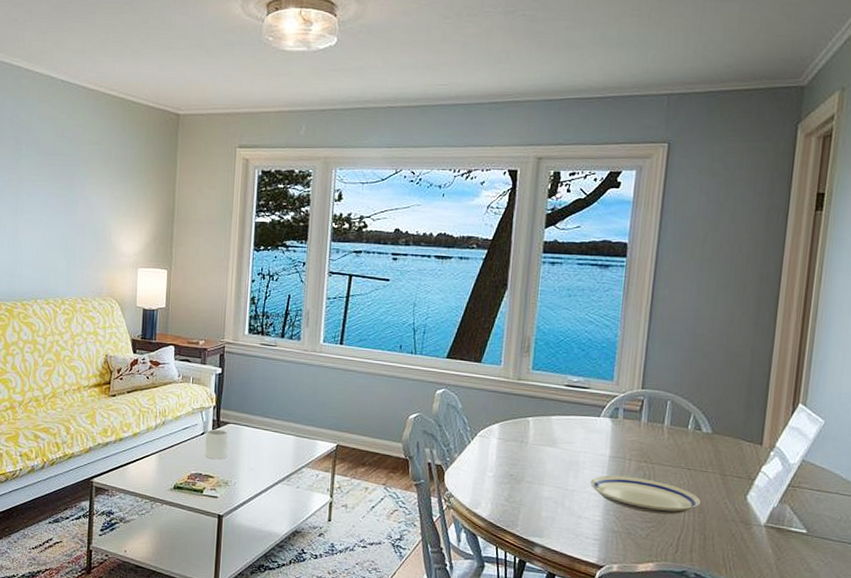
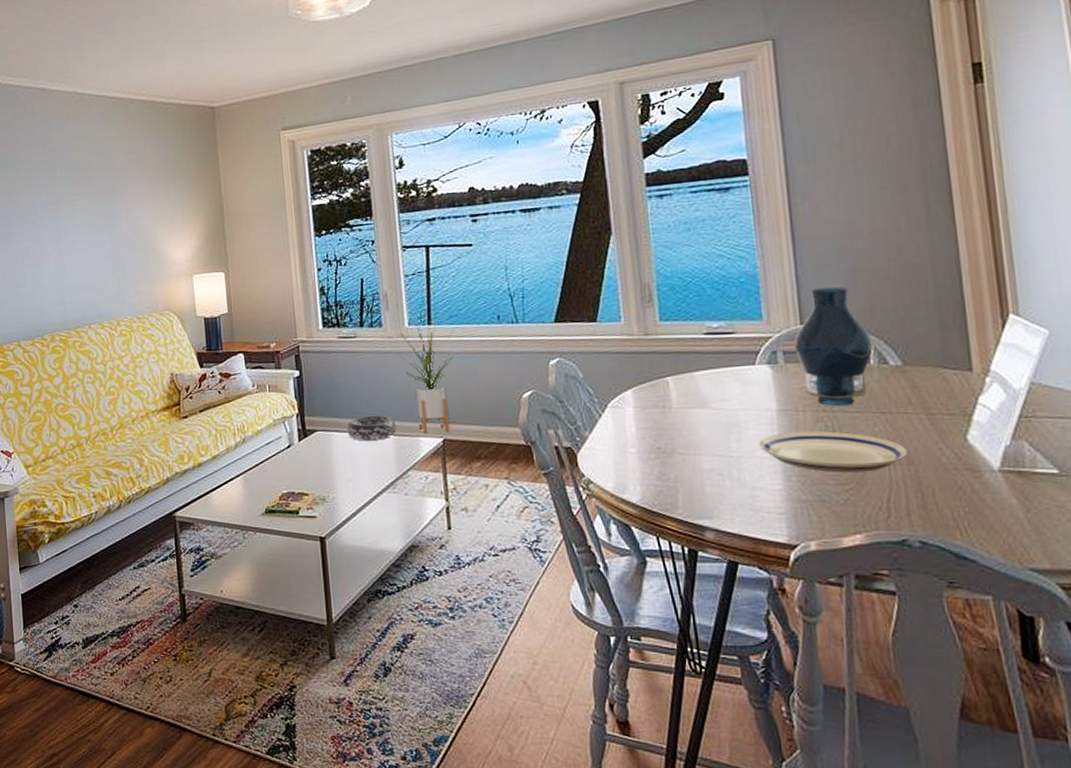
mug: present [204,429,229,460] -> none [292,439,320,475]
decorative bowl: none [255,416,300,439] -> present [346,415,397,441]
house plant: none [310,340,361,440] -> present [397,321,454,434]
vase: none [633,361,694,460] -> present [793,286,873,407]

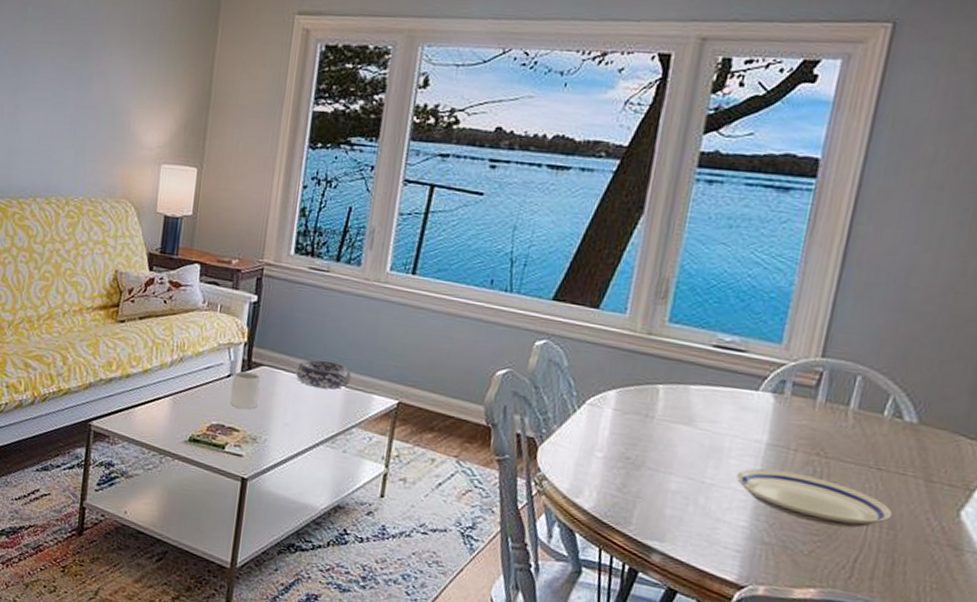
mug: none [292,439,320,475] -> present [230,371,261,410]
house plant: present [397,321,454,434] -> none [370,268,439,396]
vase: present [793,286,873,407] -> none [804,320,895,455]

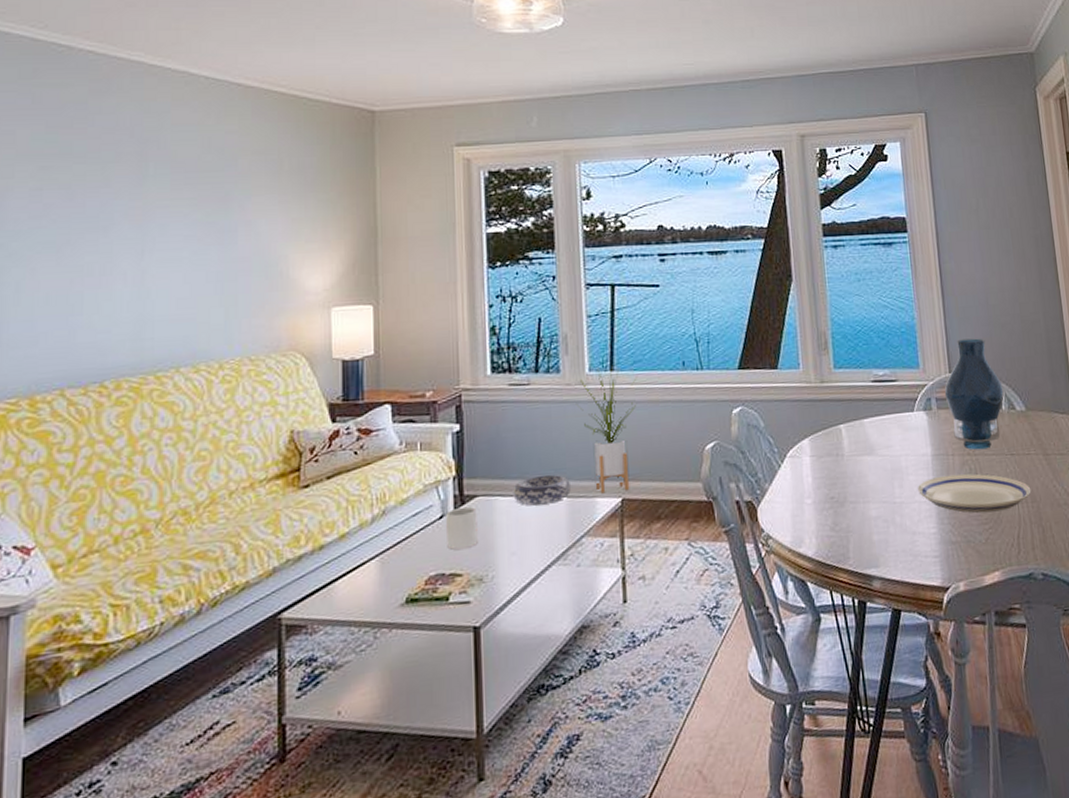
house plant: none [370,268,439,396] -> present [576,366,637,494]
vase: none [804,320,895,455] -> present [944,338,1004,450]

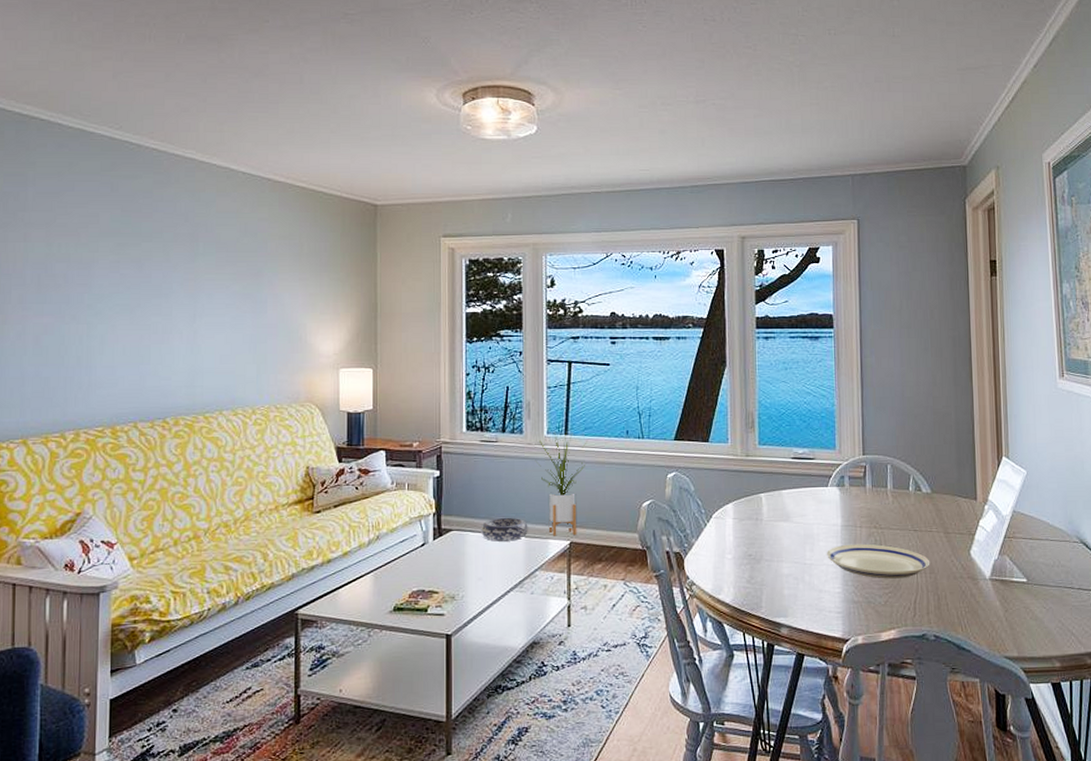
mug: present [445,507,479,551] -> none [426,538,453,573]
vase: present [944,338,1004,450] -> none [857,426,912,524]

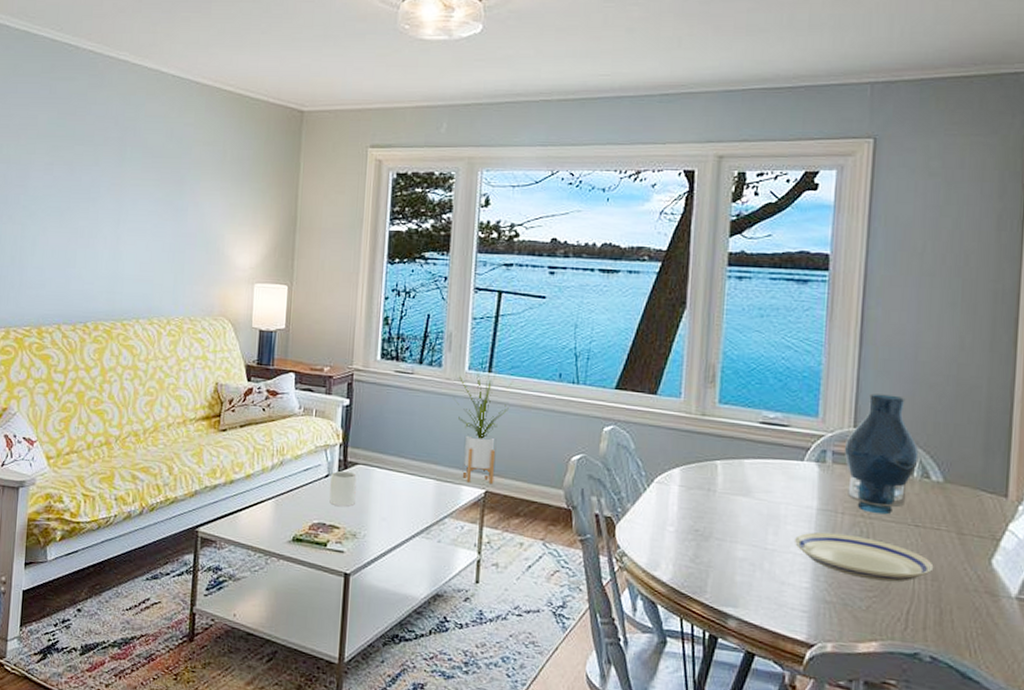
mug: none [426,538,453,573] -> present [329,470,358,508]
decorative bowl: present [481,517,529,542] -> none [388,456,441,483]
vase: none [857,426,912,524] -> present [844,393,919,515]

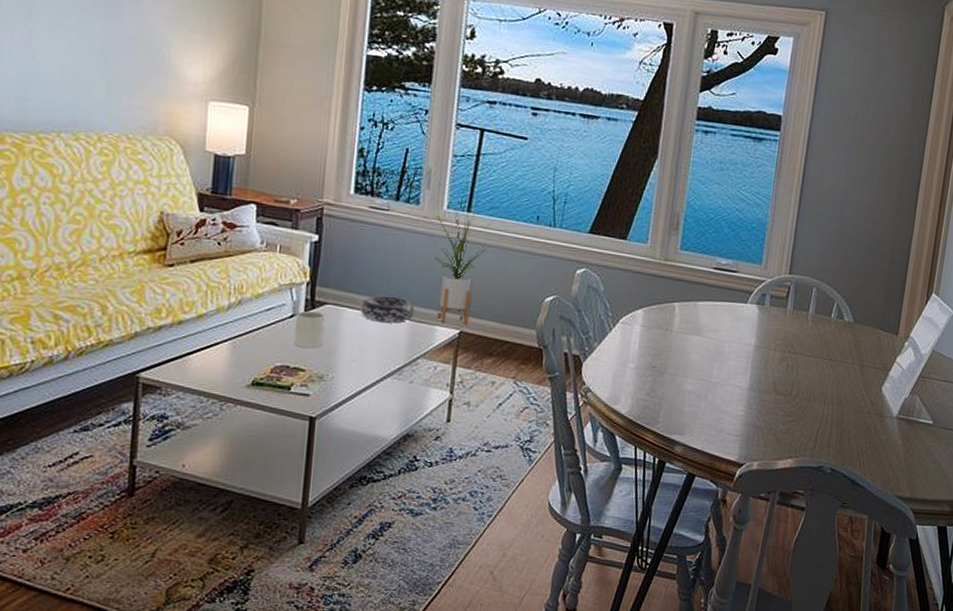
decorative bowl: none [388,456,441,483] -> present [360,296,415,324]
plate: present [795,532,934,582] -> none [734,366,840,408]
vase: present [844,393,919,515] -> none [779,244,837,351]

